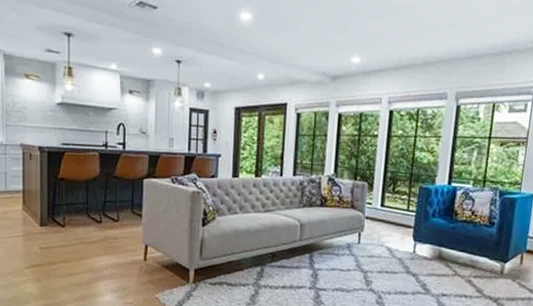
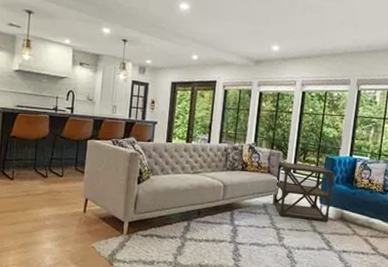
side table: none [359,194,430,261] -> present [273,162,334,222]

